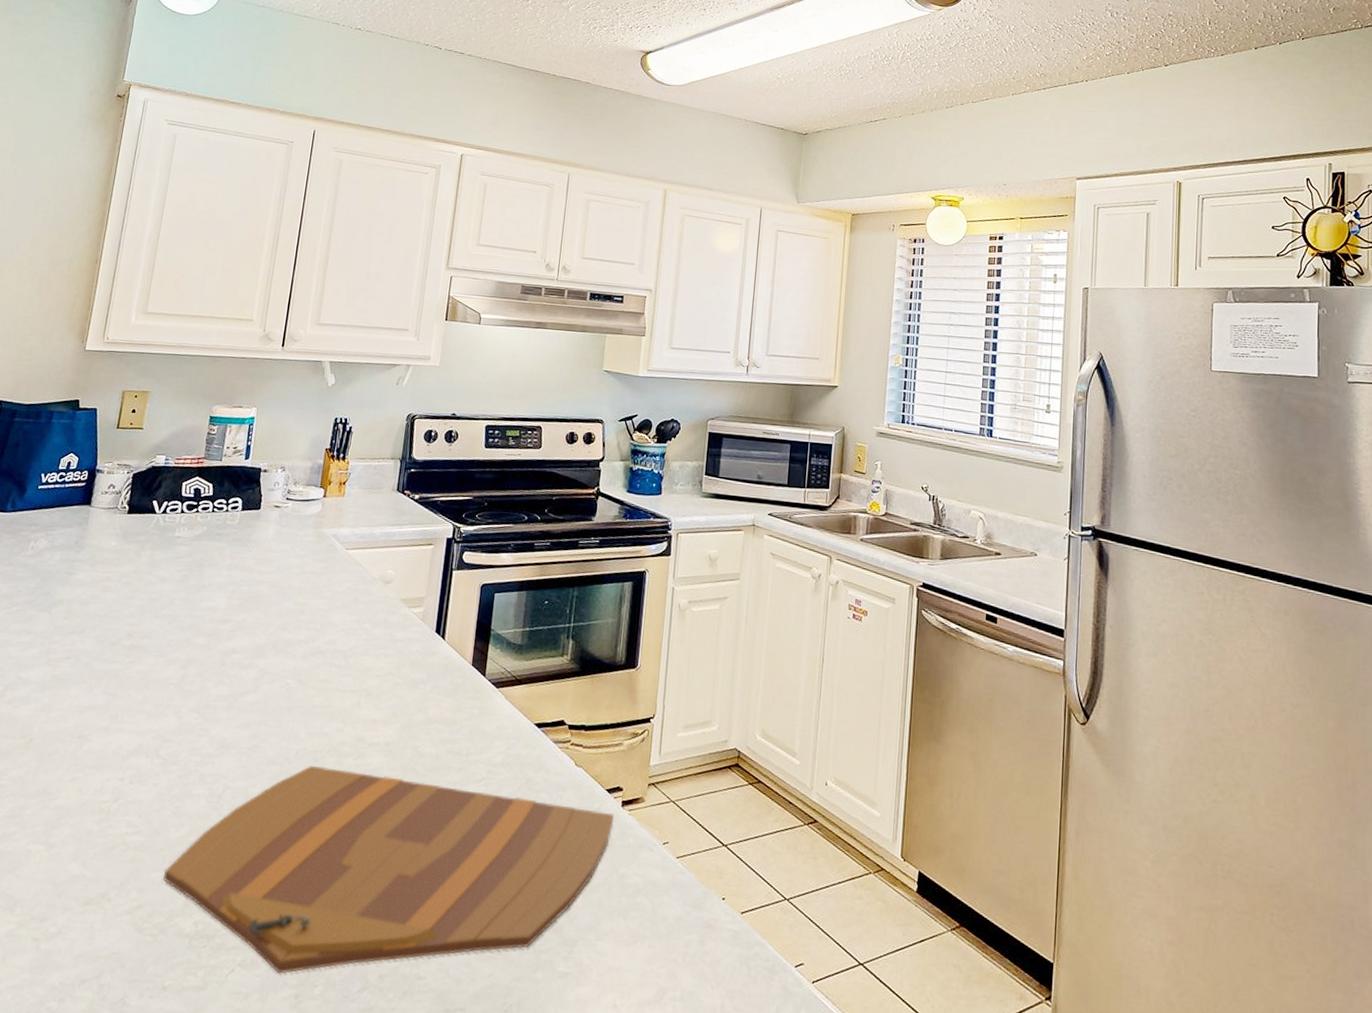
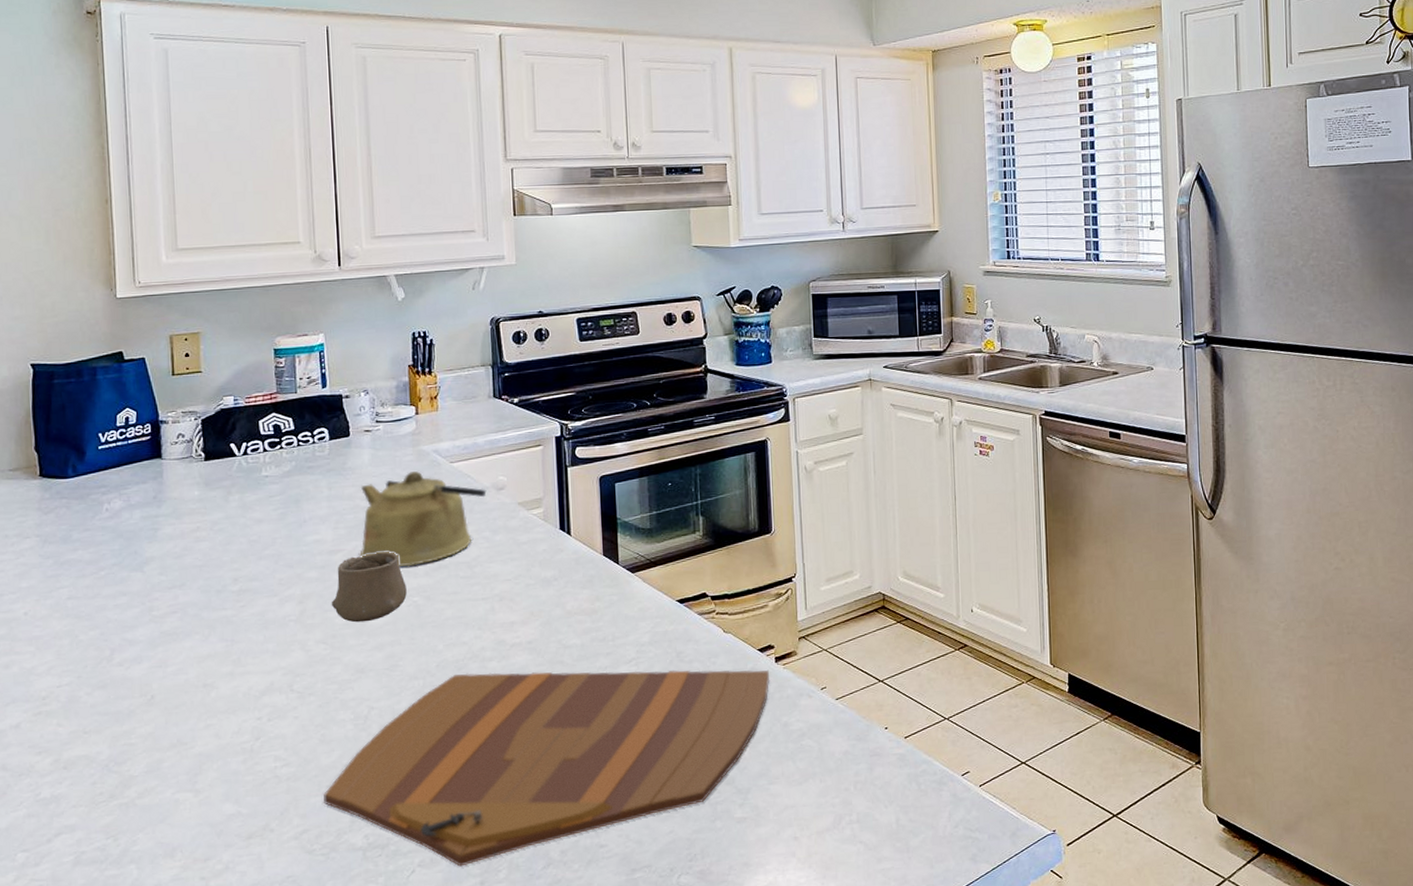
cup: none [210,628,283,697] -> present [331,552,407,623]
kettle: none [246,552,374,647] -> present [359,471,487,567]

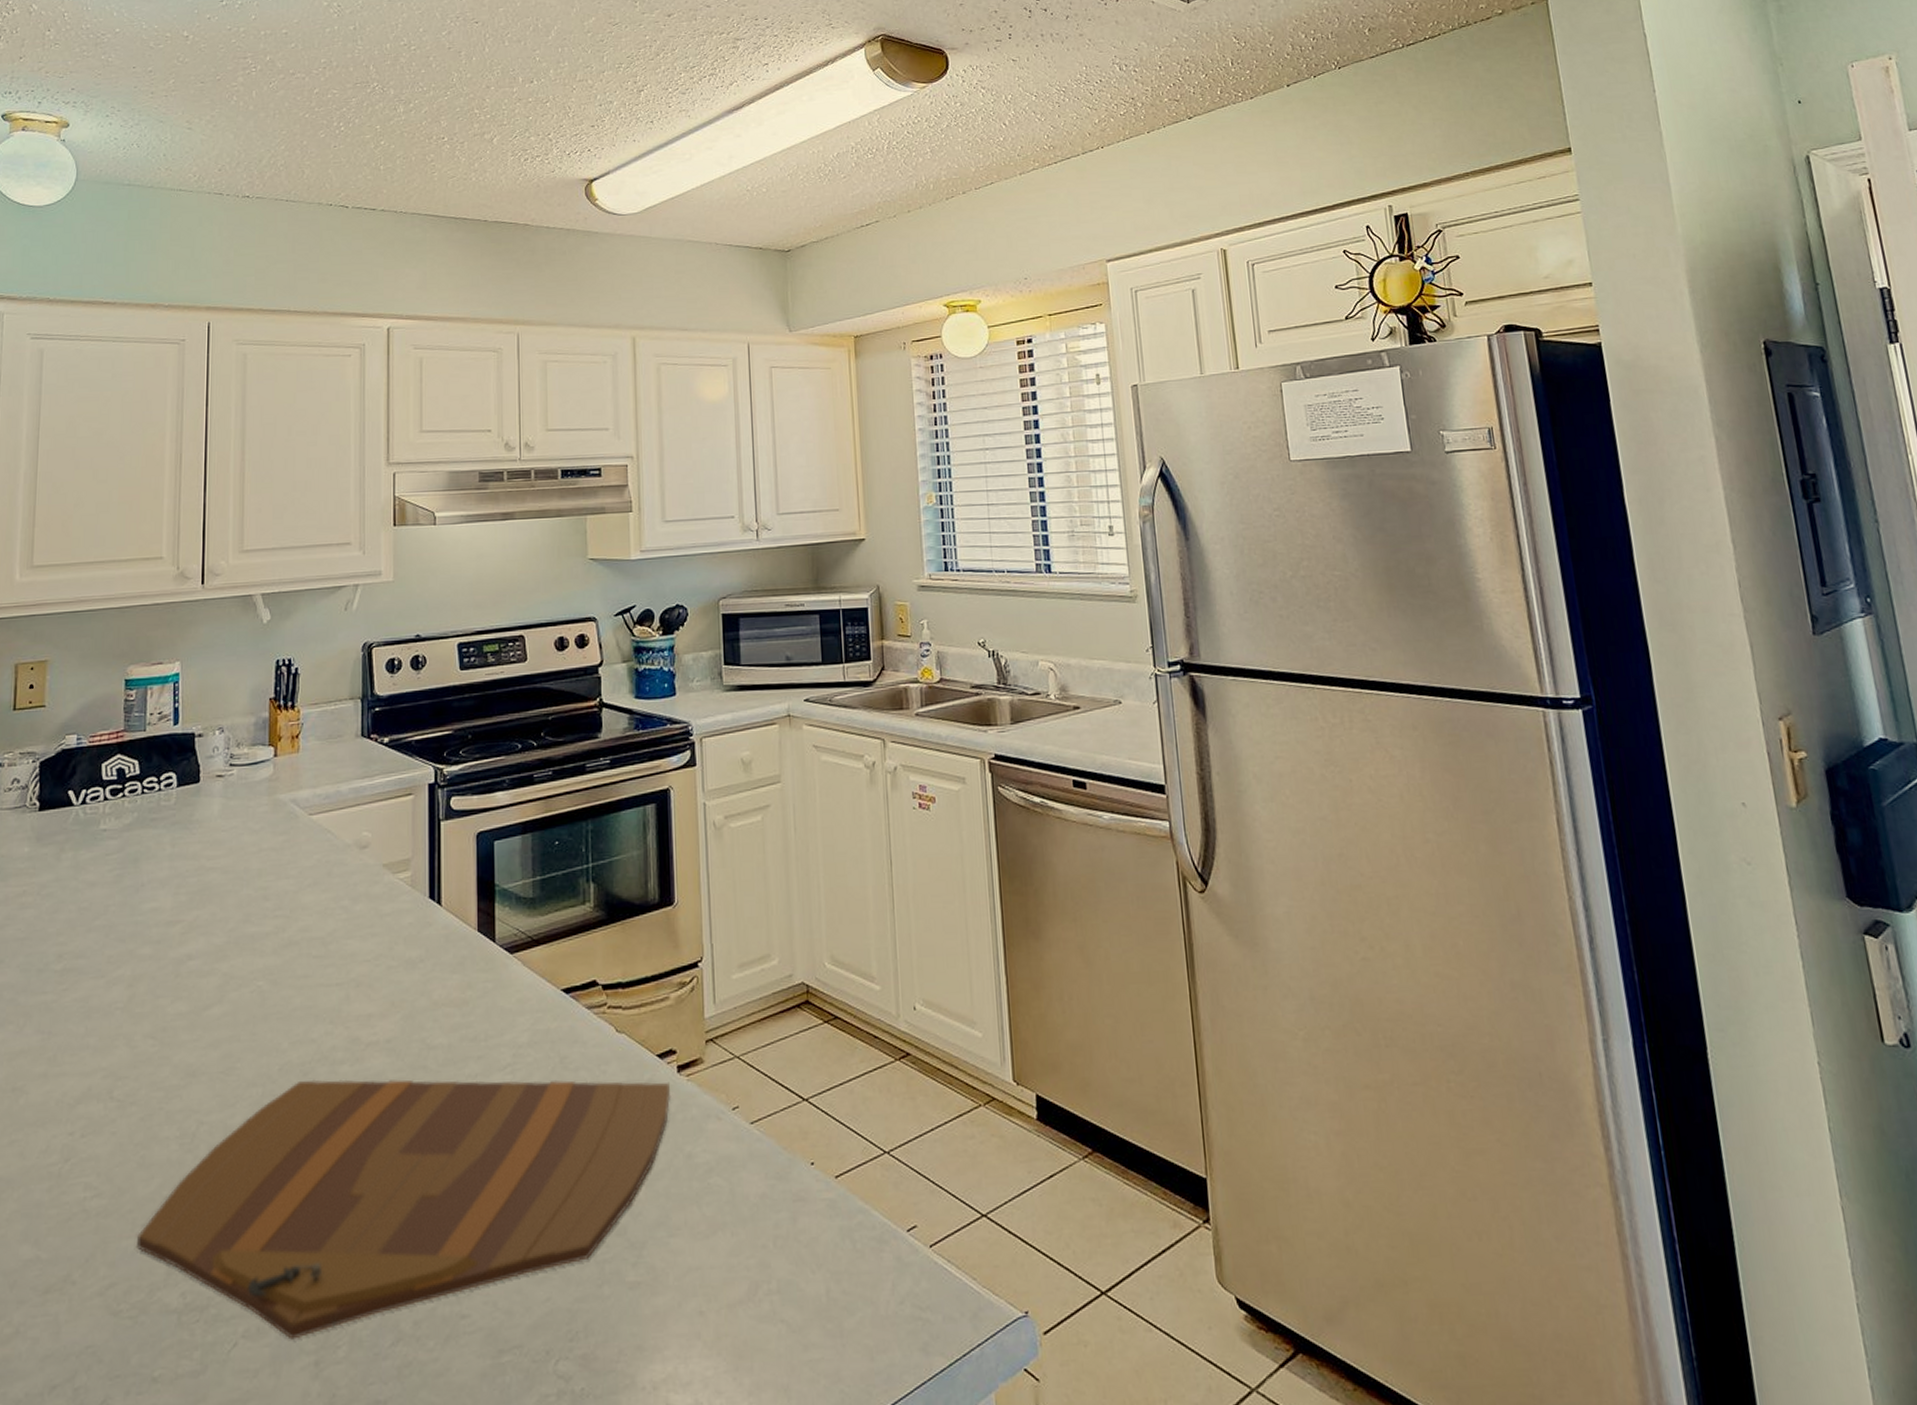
cup: present [331,552,407,623] -> none [164,924,251,1012]
kettle: present [359,471,487,567] -> none [200,825,348,943]

